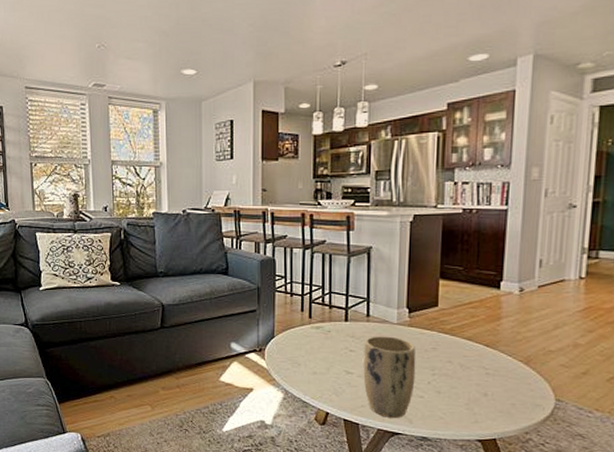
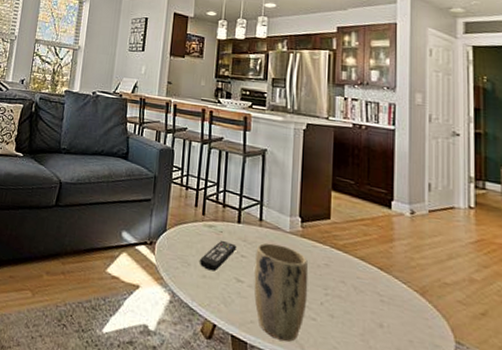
remote control: none [308,339,345,368] -> present [199,240,237,272]

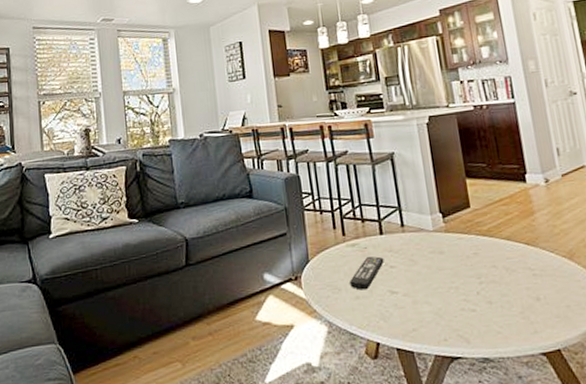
plant pot: present [254,242,309,342] -> none [404,245,464,340]

